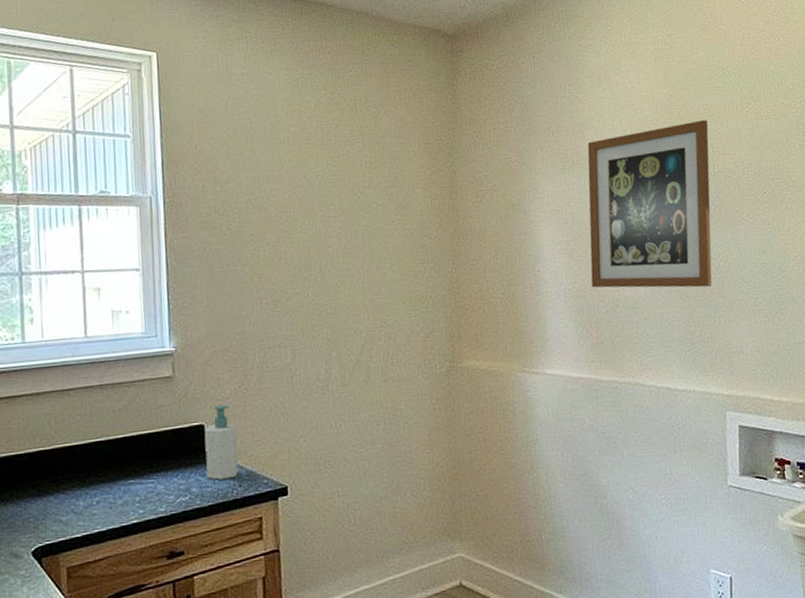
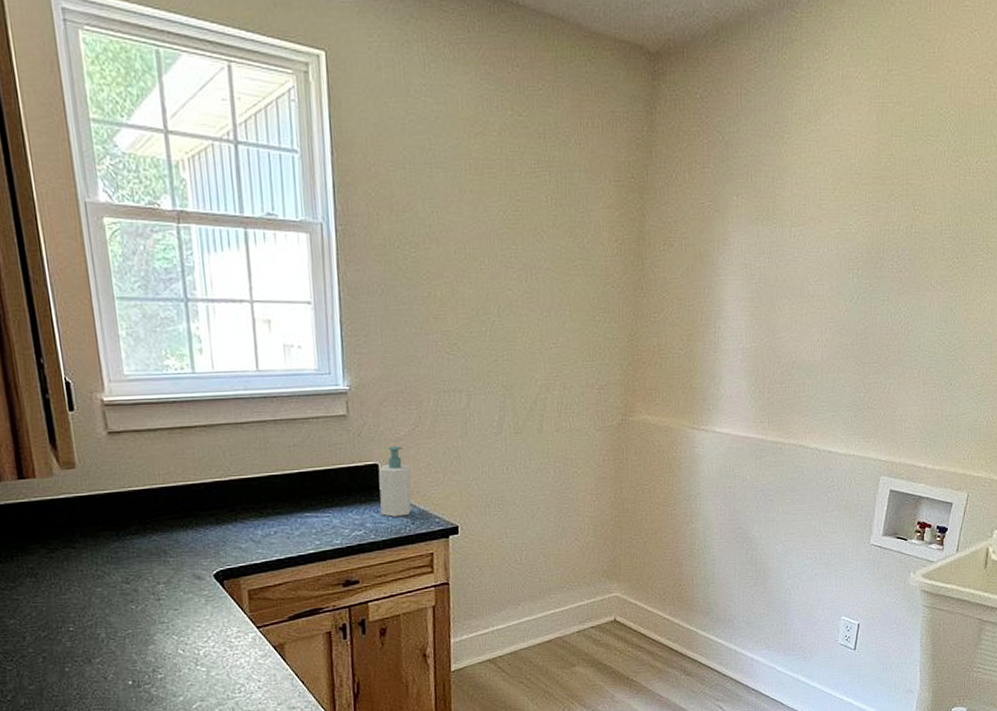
wall art: present [587,120,713,288] -> none [769,173,914,354]

